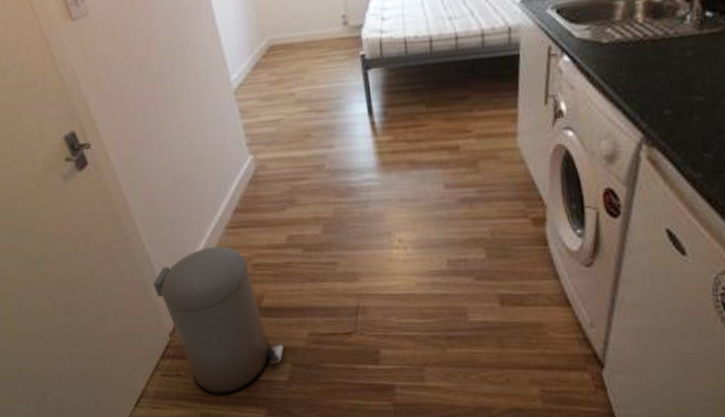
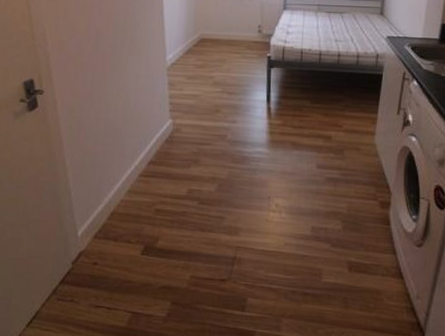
pedal bin: present [153,245,285,396] -> none [68,189,168,326]

